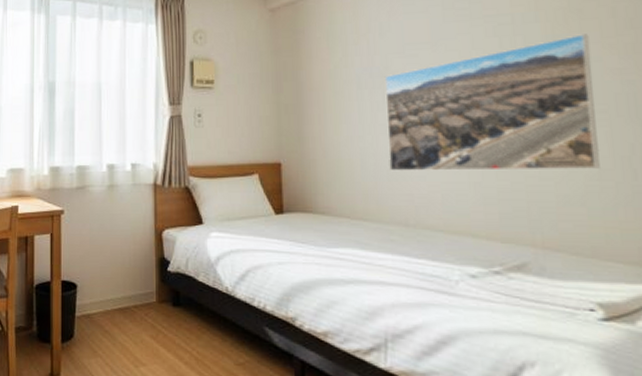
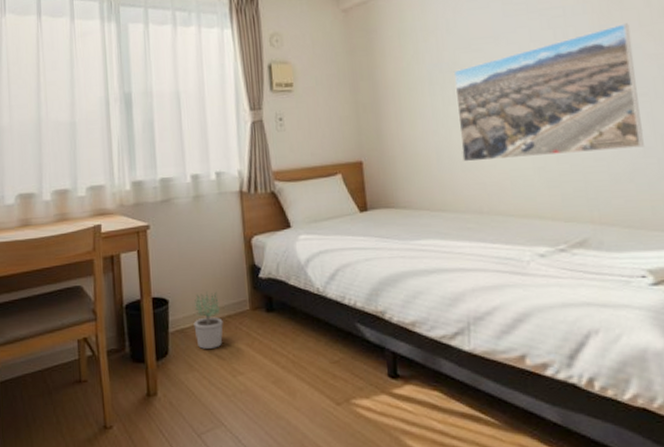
potted plant: none [100,279,129,337] -> present [194,291,223,349]

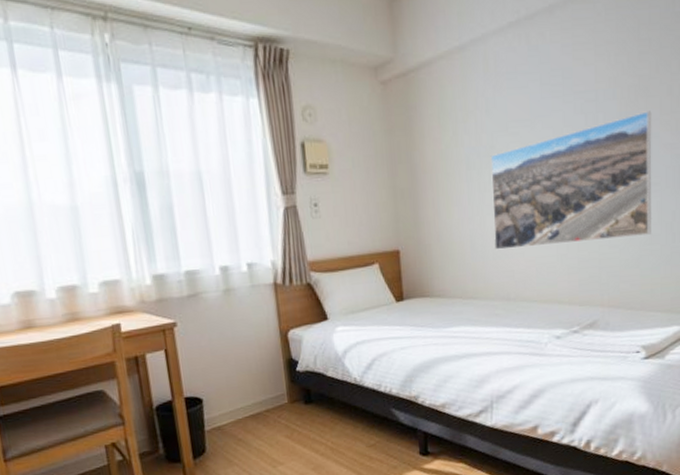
potted plant: present [194,291,223,349] -> none [230,387,262,444]

